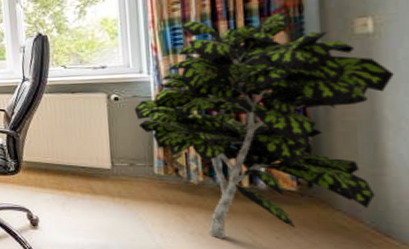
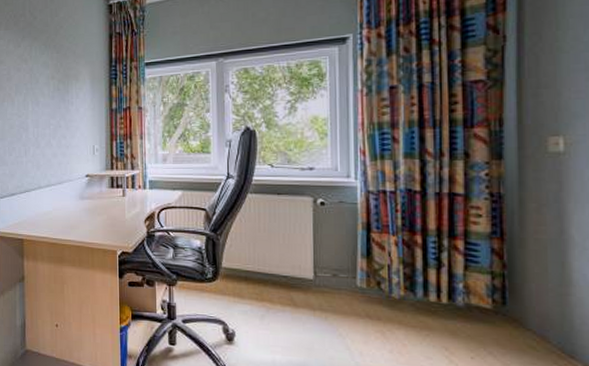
indoor plant: present [134,11,394,239] -> none [339,124,581,358]

